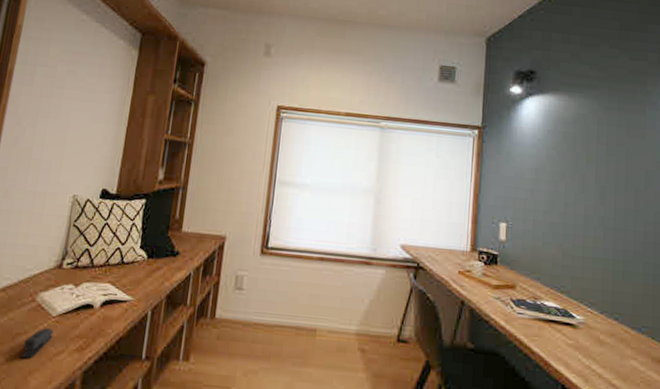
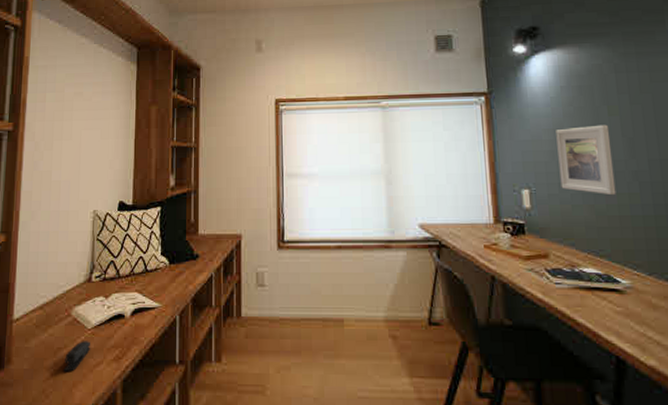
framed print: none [535,169,585,238] -> present [556,124,616,196]

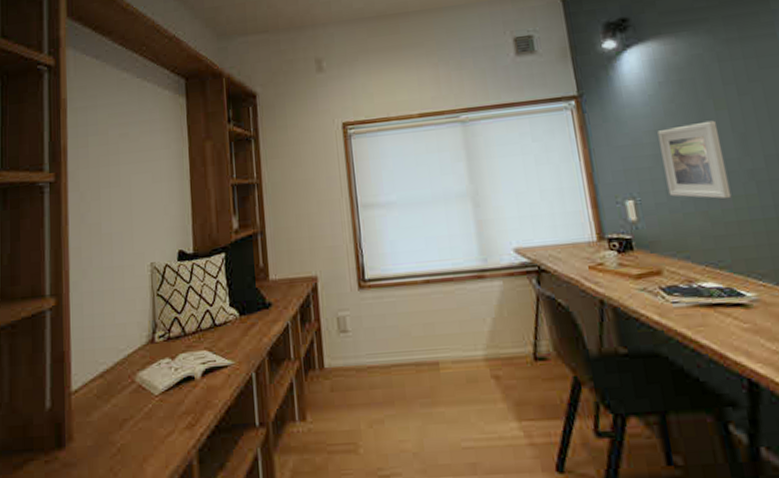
stapler: present [63,341,91,372] -> none [131,409,160,446]

